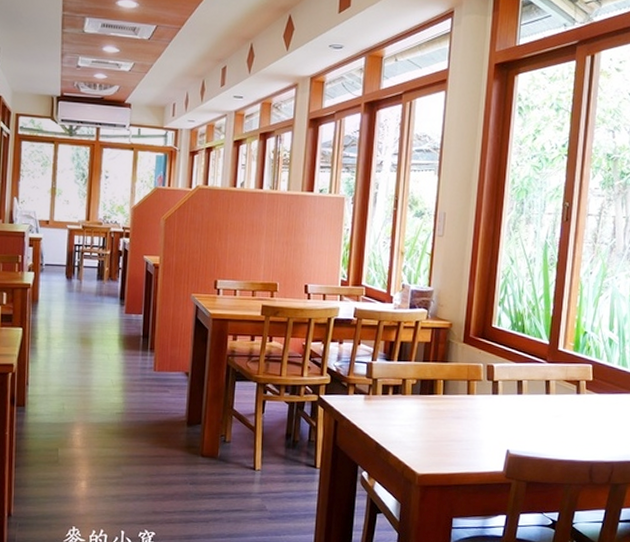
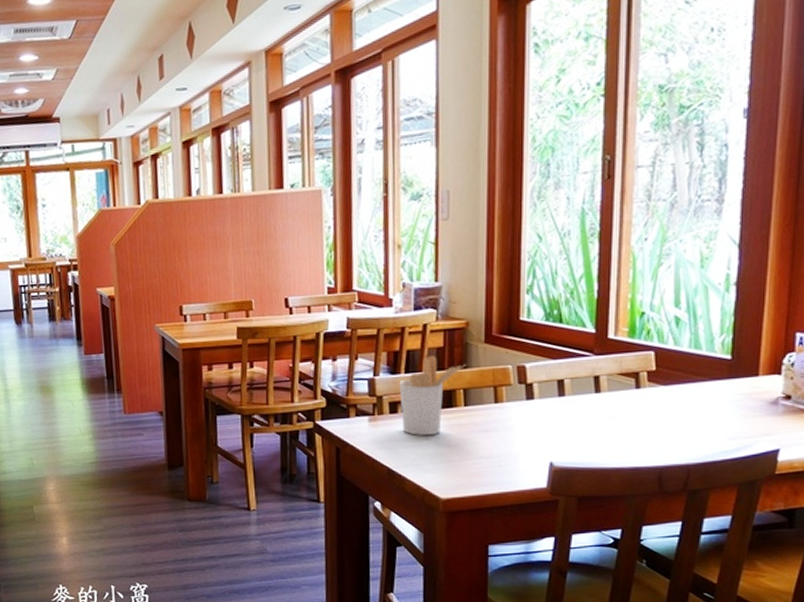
utensil holder: none [391,348,448,418] -> present [399,355,467,436]

